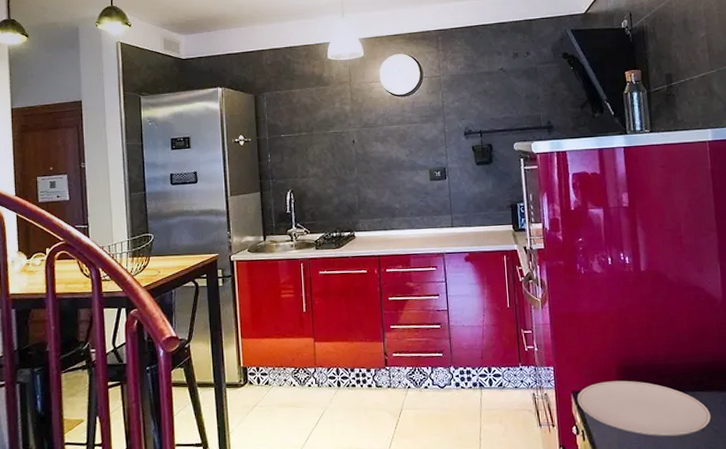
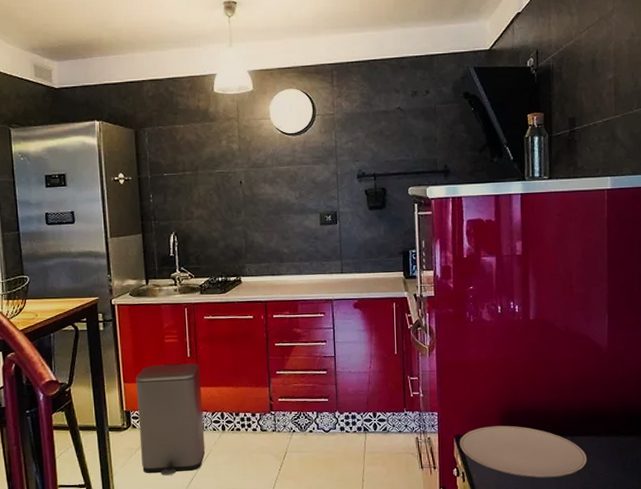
pedal bin: none [253,318,321,434] -> present [136,363,205,476]

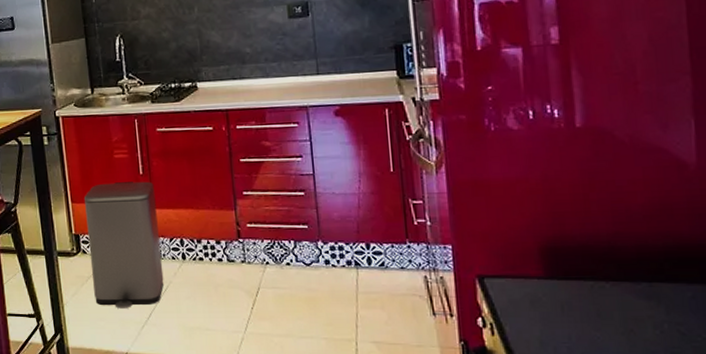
plate: present [459,425,587,478] -> none [483,265,674,337]

